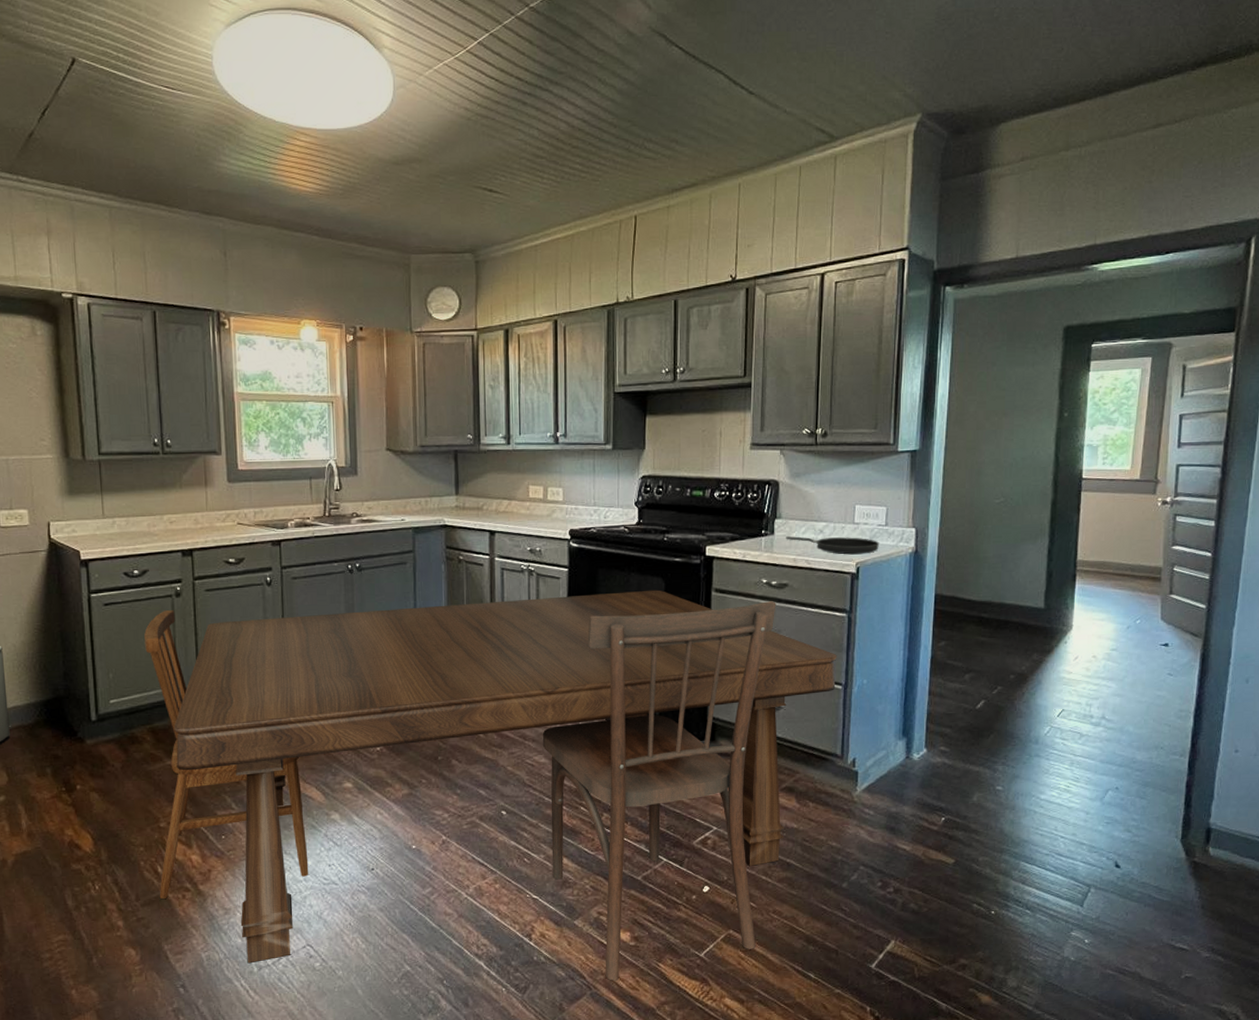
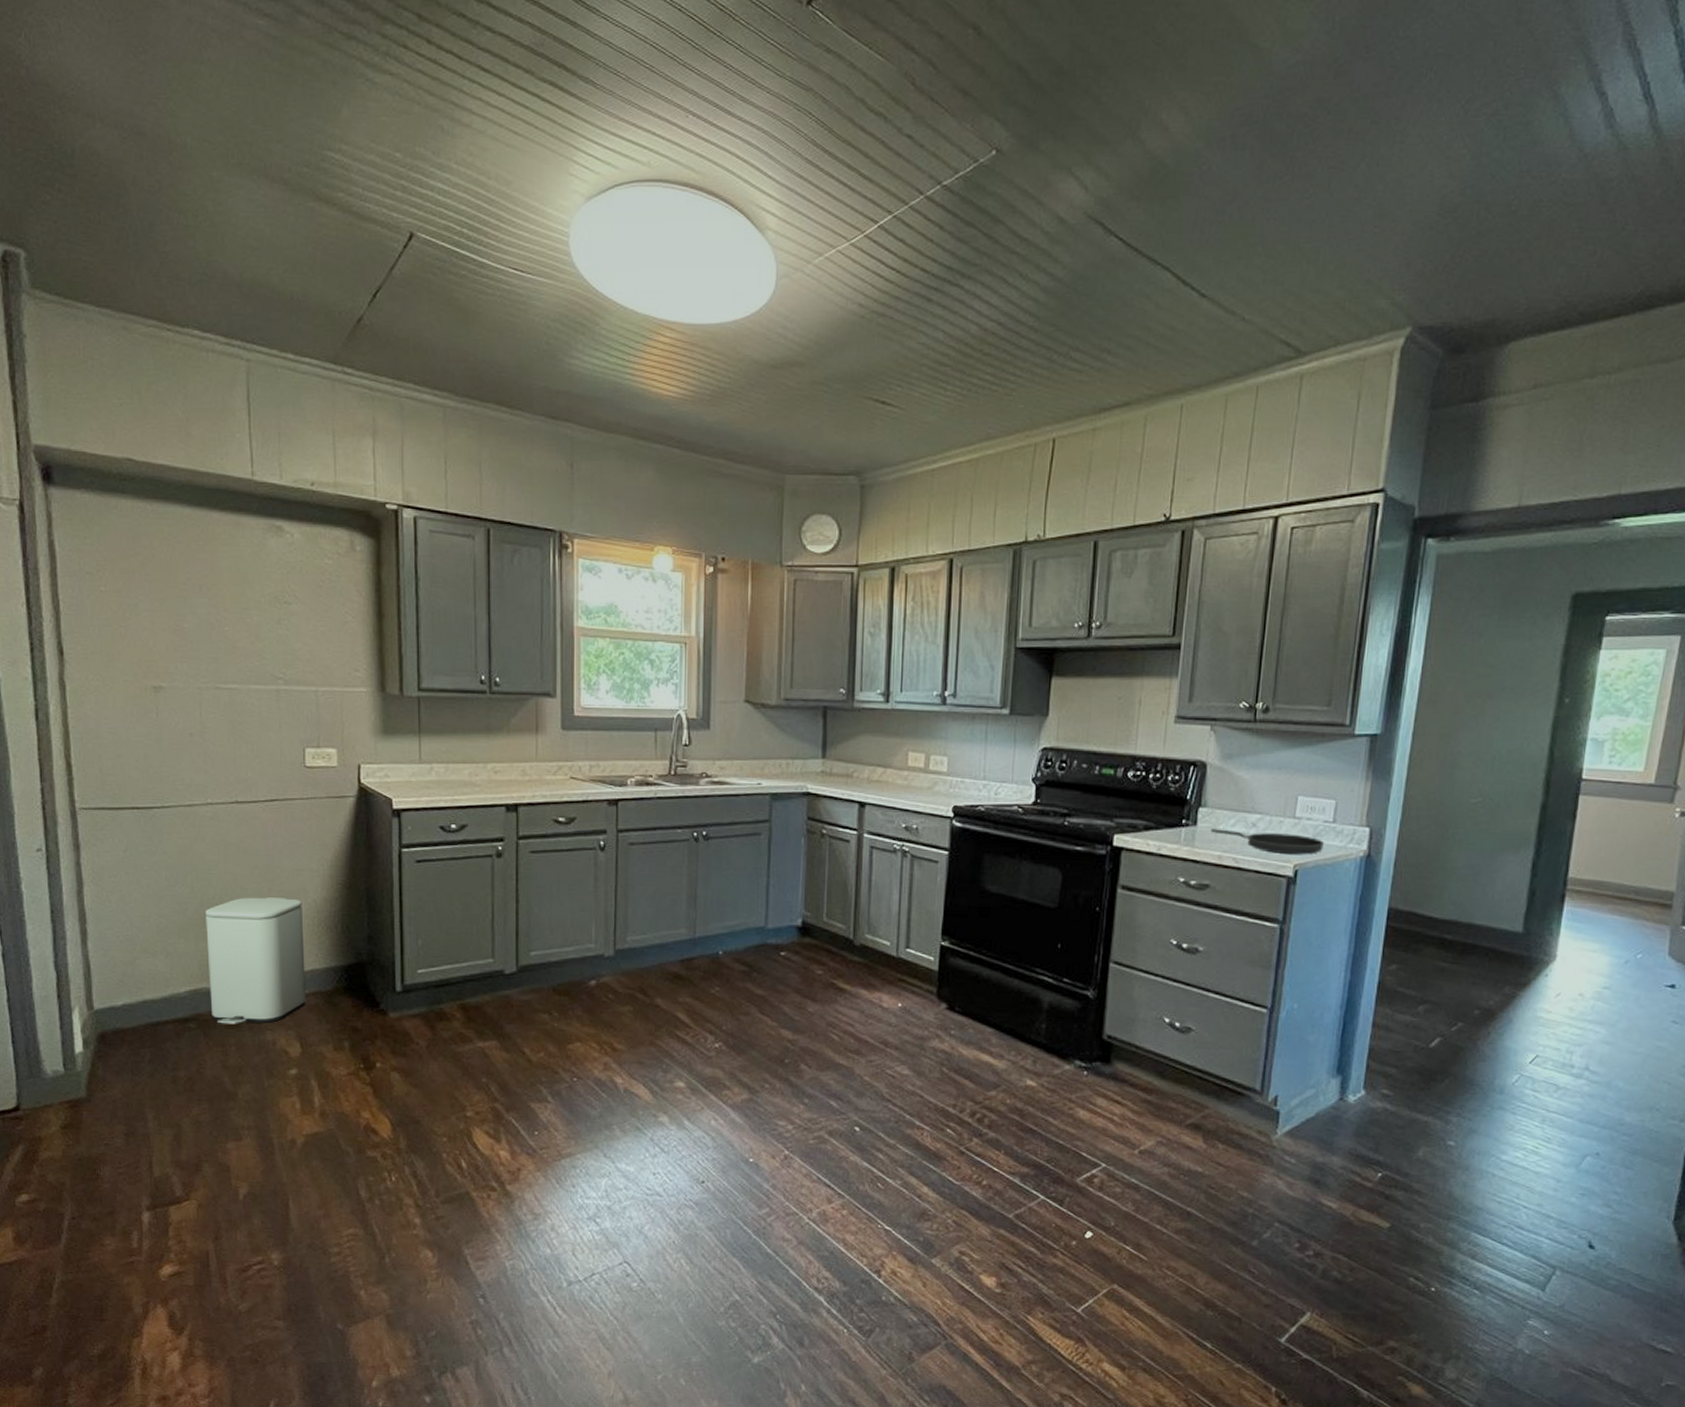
dining chair: present [144,610,309,900] -> none [459,872,631,1198]
dining table: present [174,589,837,964] -> none [488,882,1264,1277]
dining chair: present [542,601,776,981] -> none [906,904,1194,1332]

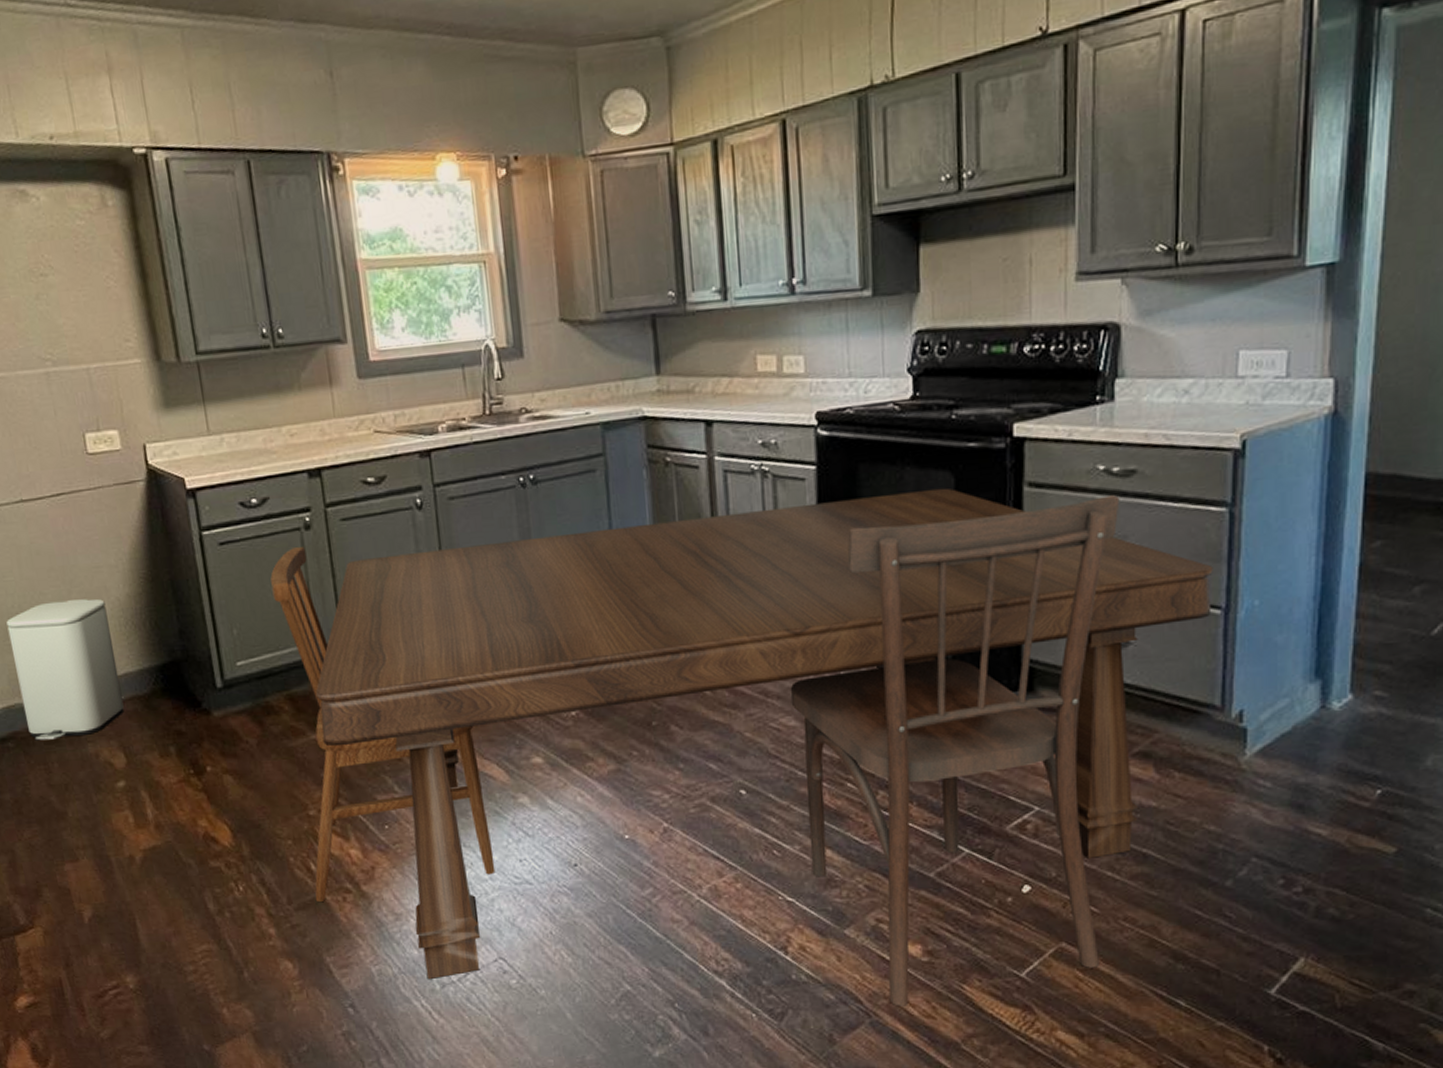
dining chair: none [459,872,631,1198] -> present [270,547,496,903]
dining table: none [488,882,1264,1277] -> present [316,488,1213,980]
dining chair: none [906,904,1194,1332] -> present [790,495,1120,1006]
frying pan: present [1211,829,1324,855] -> none [1132,397,1276,423]

